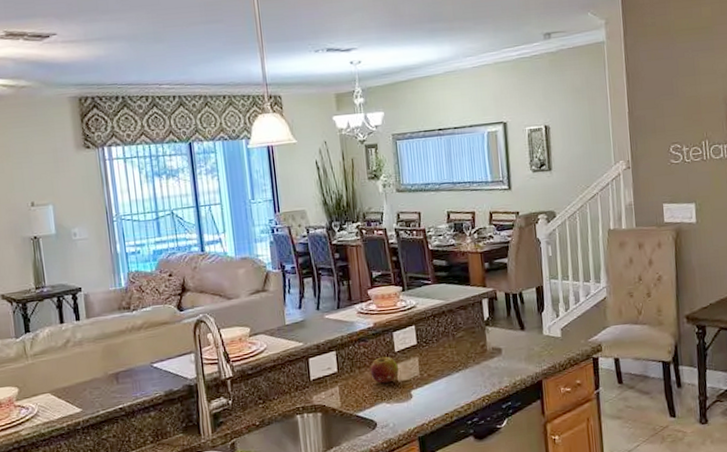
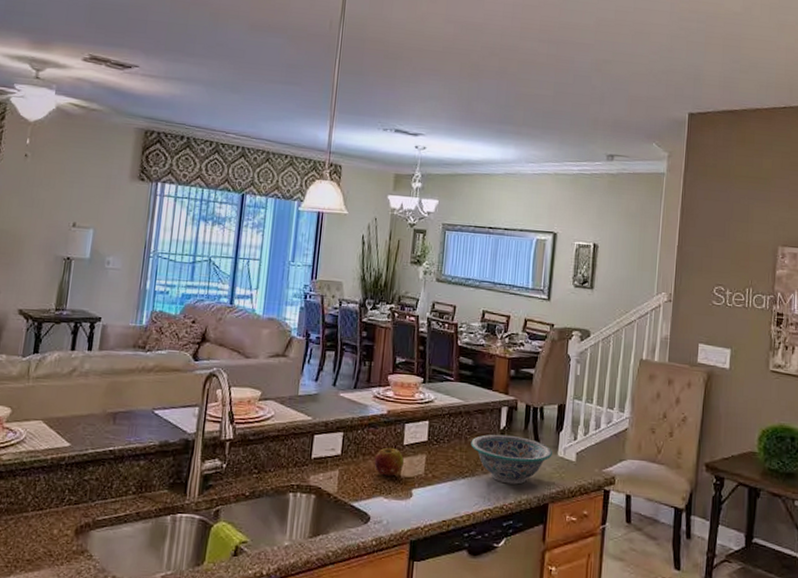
decorative bowl: none [458,323,538,370] -> present [471,434,552,485]

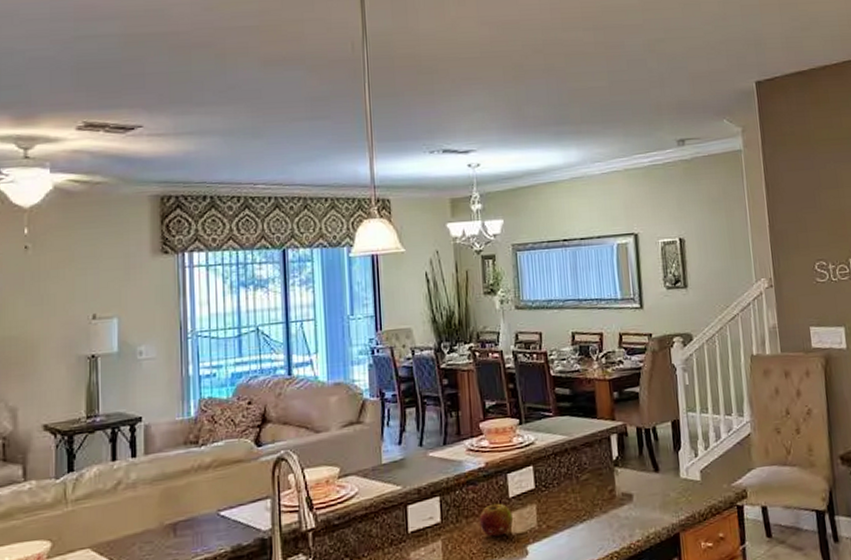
decorative bowl: present [471,434,552,485] -> none [583,464,674,520]

